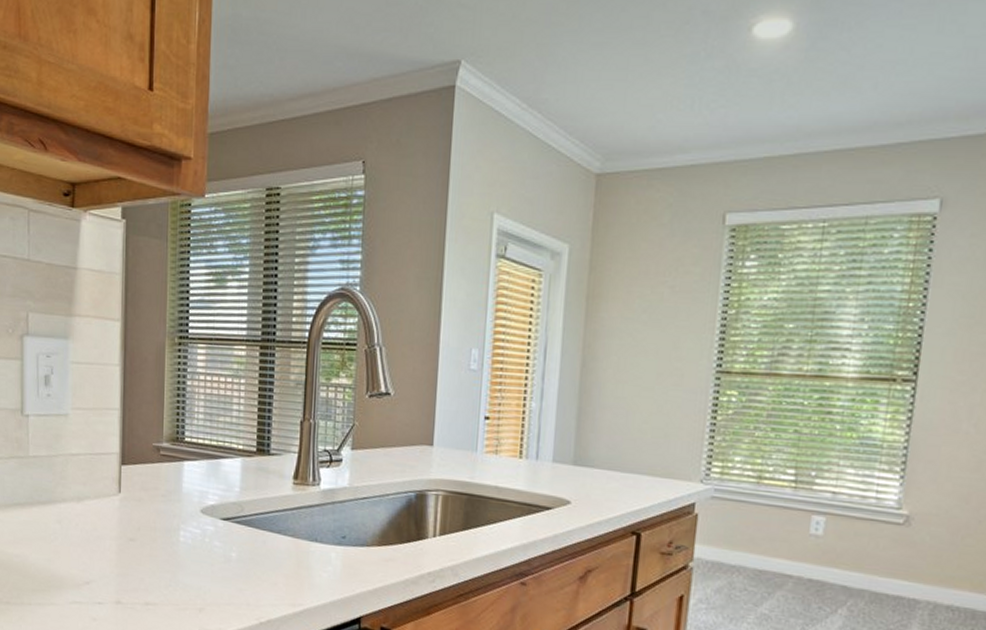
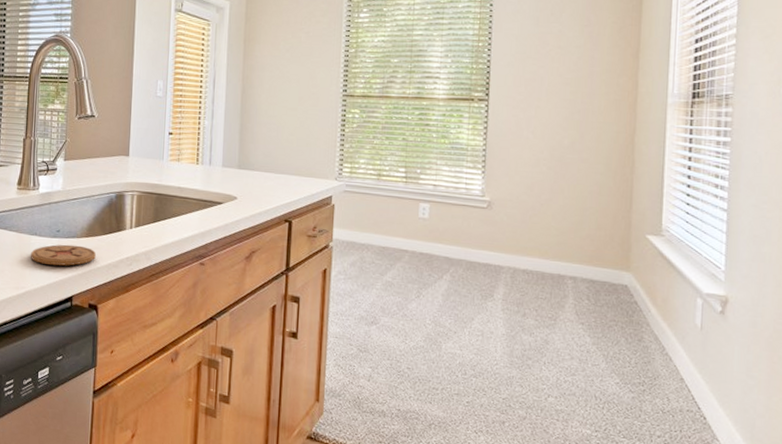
coaster: none [310,554,390,581] -> present [31,244,96,266]

